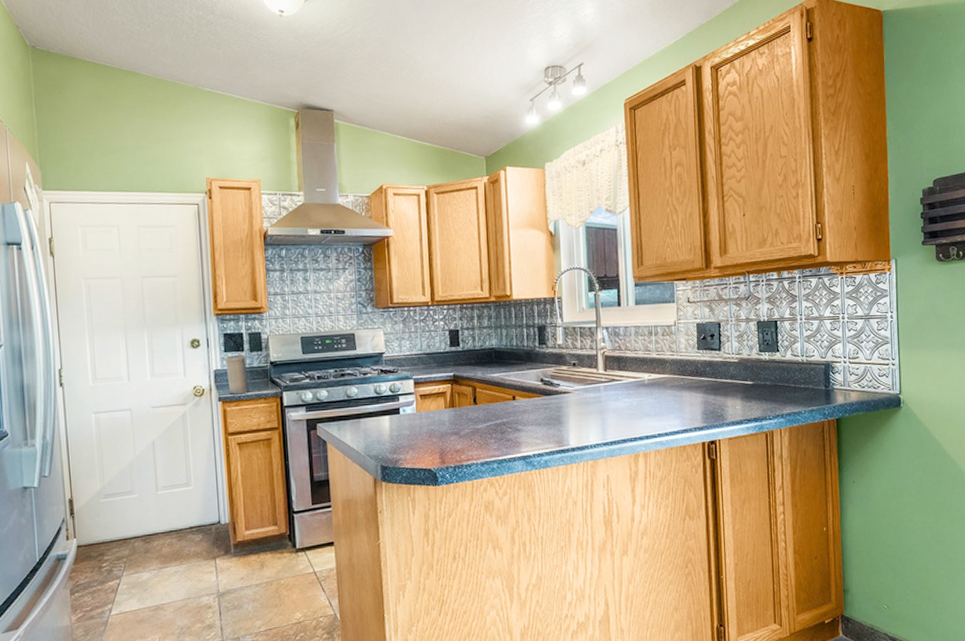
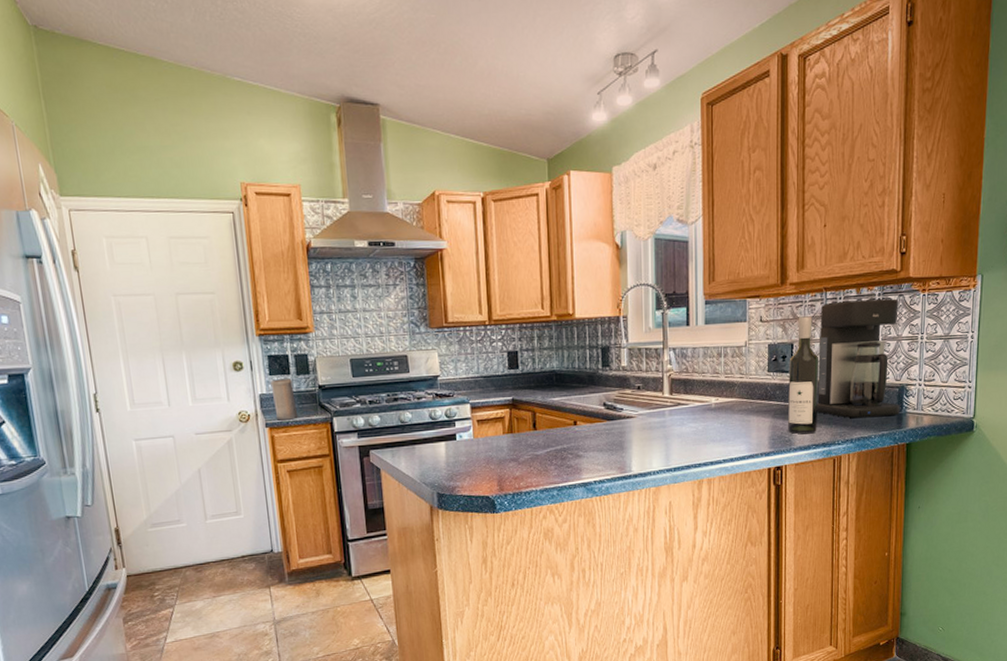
bottle: none [717,297,748,410] -> present [788,316,819,435]
coffee maker: none [744,281,827,395] -> present [816,299,900,419]

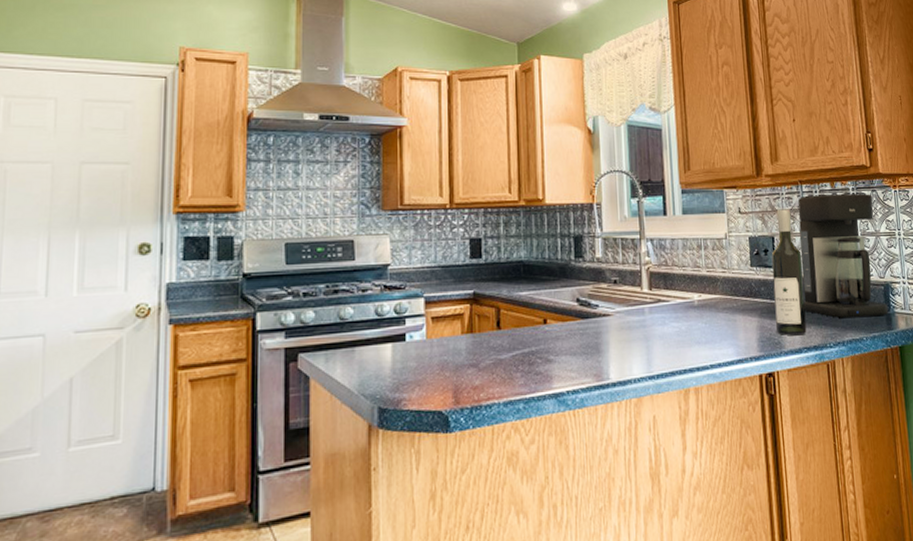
canister: present [270,378,299,422] -> none [183,264,213,317]

